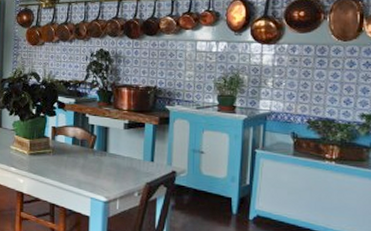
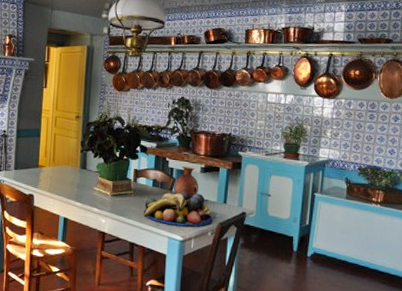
fruit bowl: none [63,149,139,186] -> present [143,191,213,226]
vase: none [95,122,123,156] -> present [174,166,199,198]

